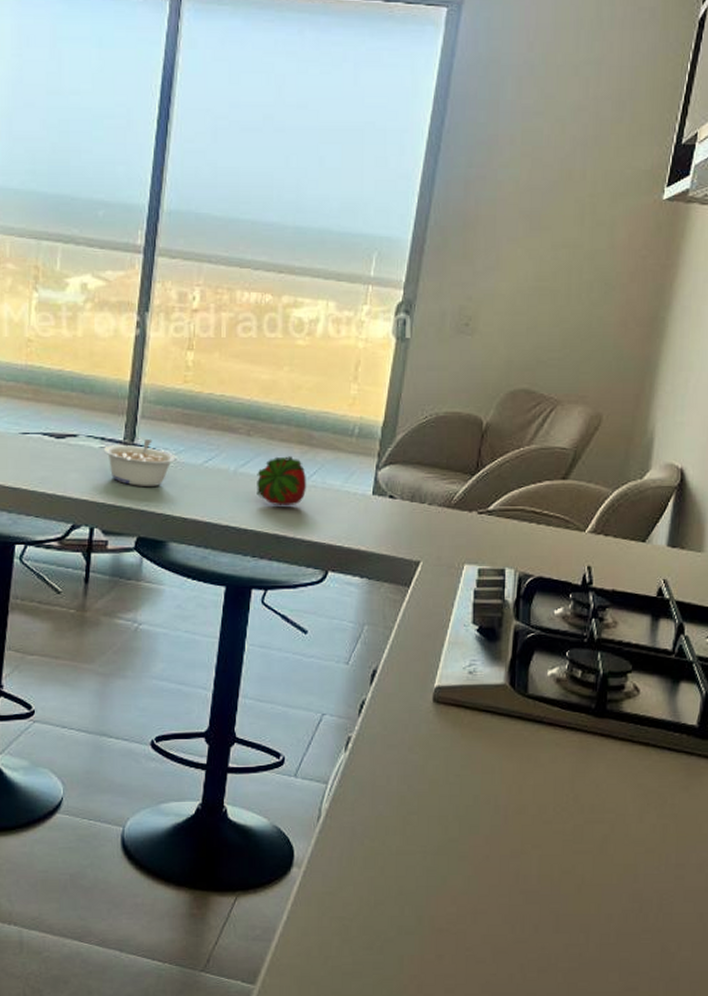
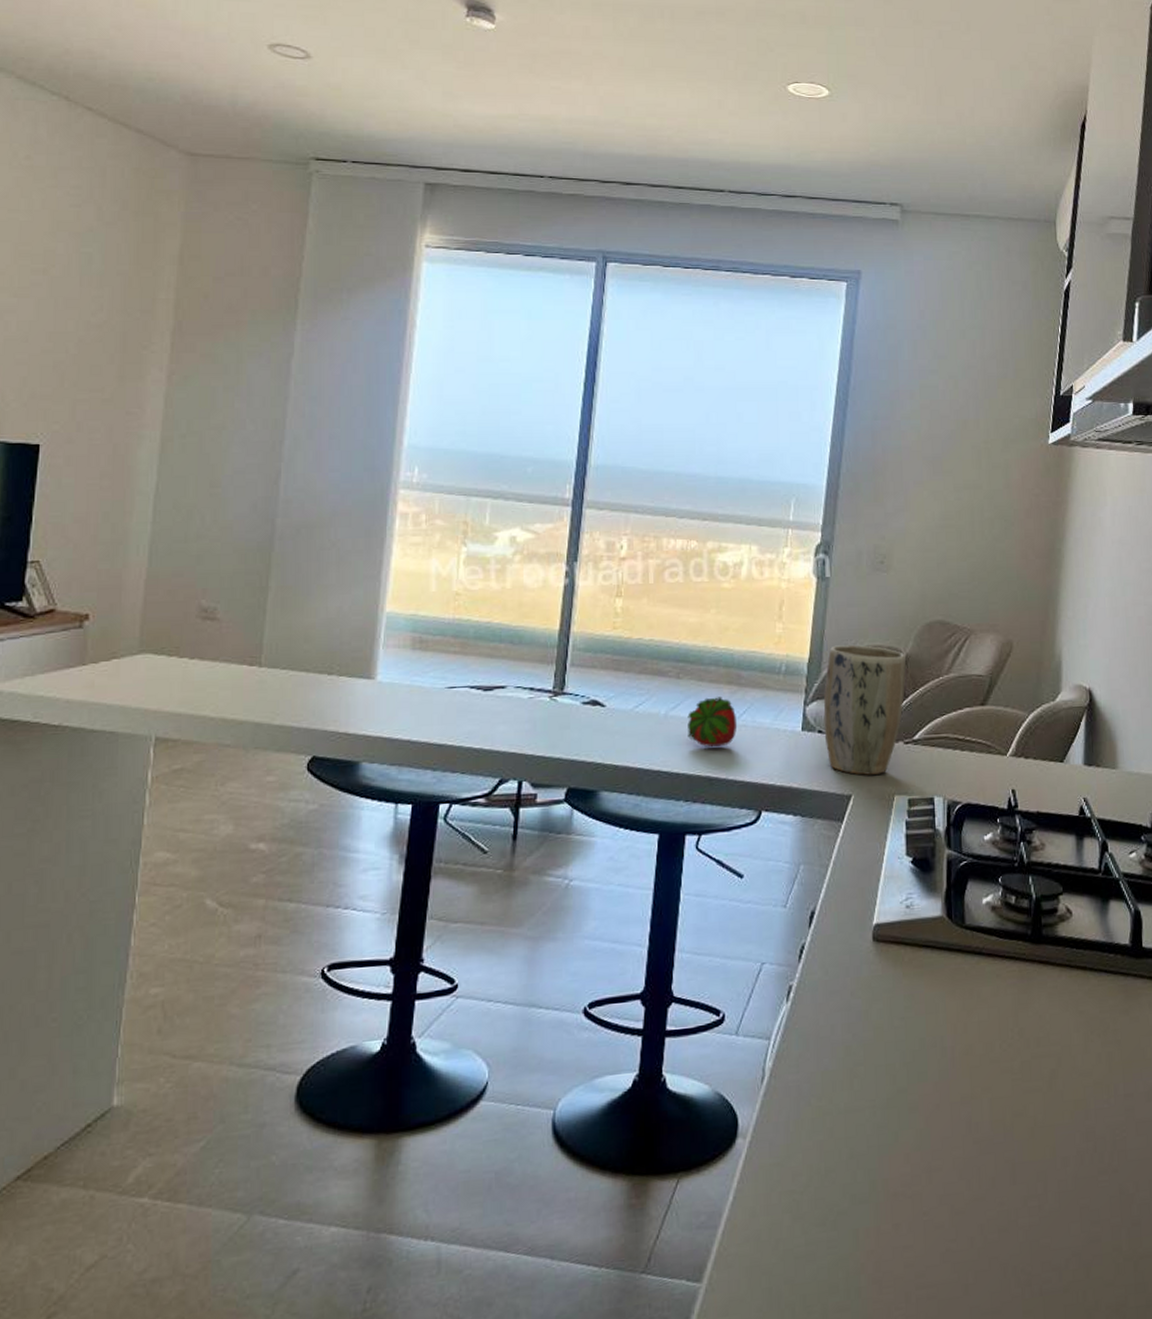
legume: present [103,438,176,486] -> none [532,686,606,736]
plant pot: none [395,410,485,543] -> present [823,645,906,775]

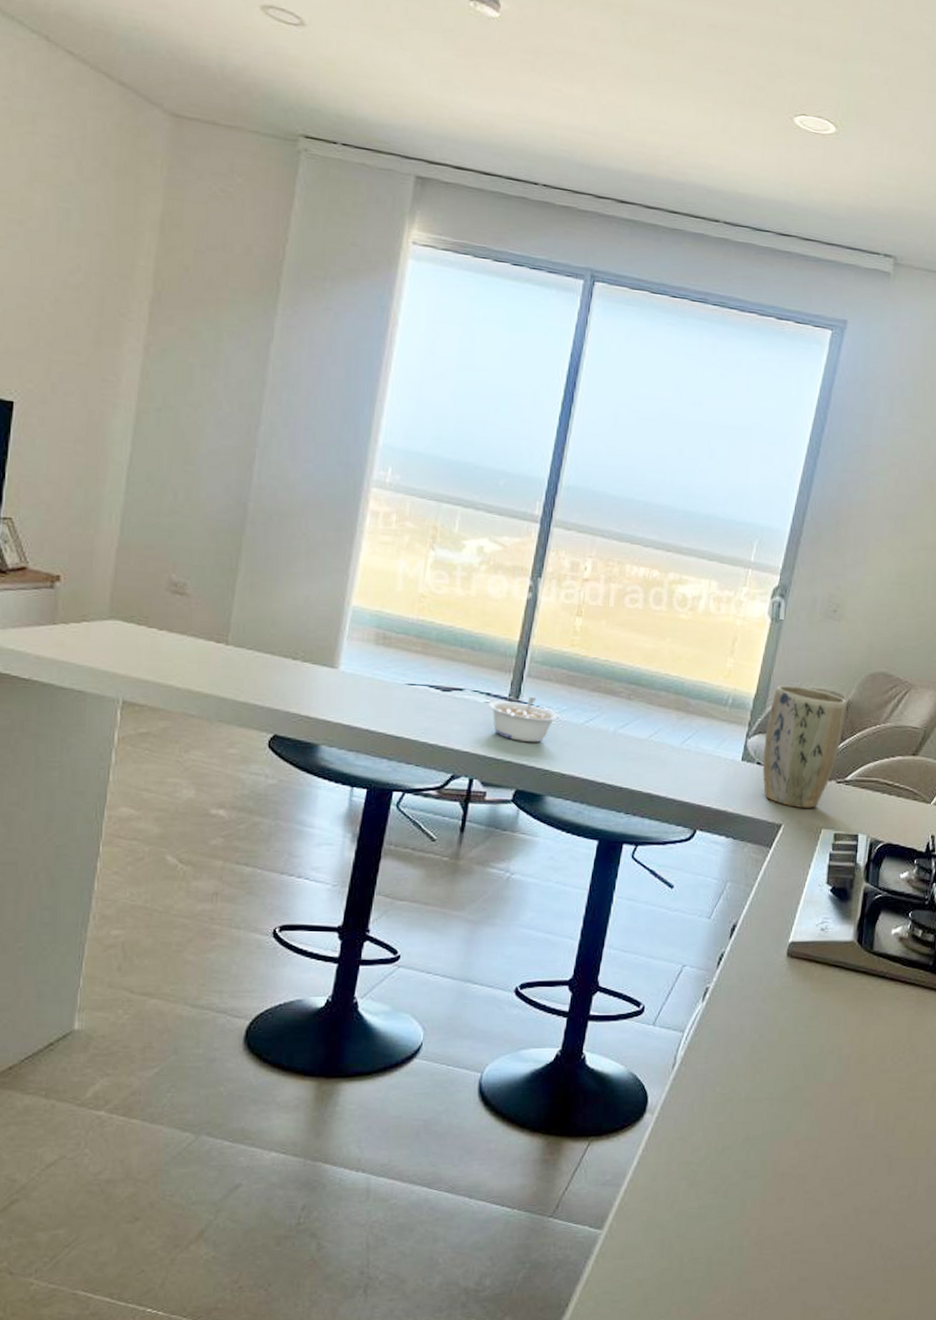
legume: none [532,686,606,736] -> present [488,696,559,742]
fruit: present [687,697,738,748] -> none [633,720,682,768]

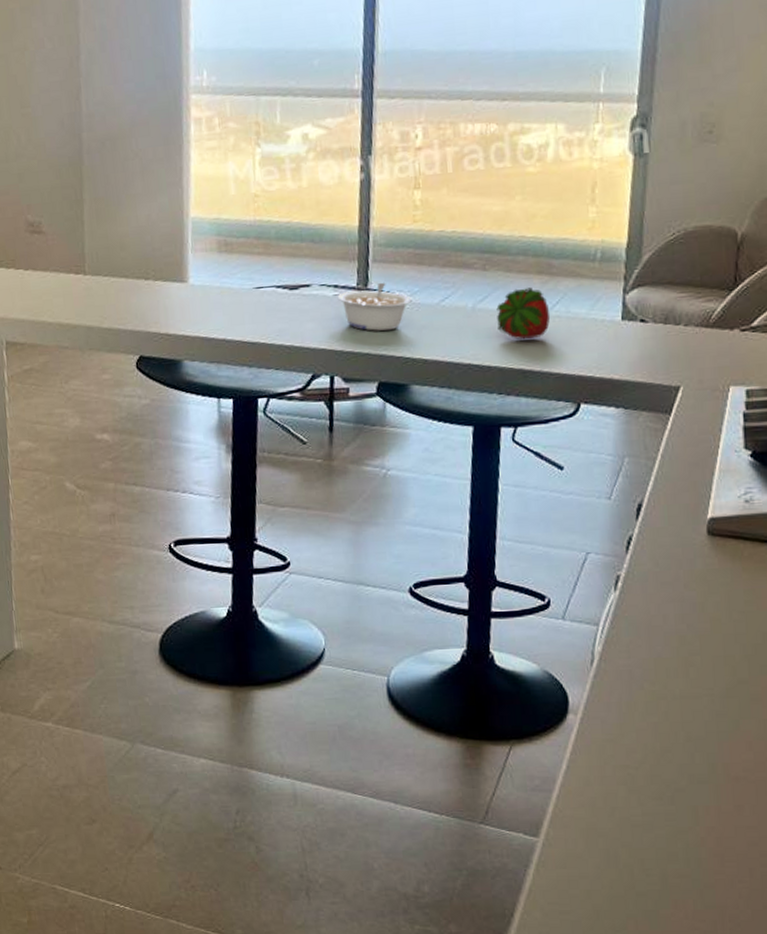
fruit: none [633,720,682,768] -> present [496,287,551,340]
plant pot: present [762,685,847,808] -> none [645,226,742,366]

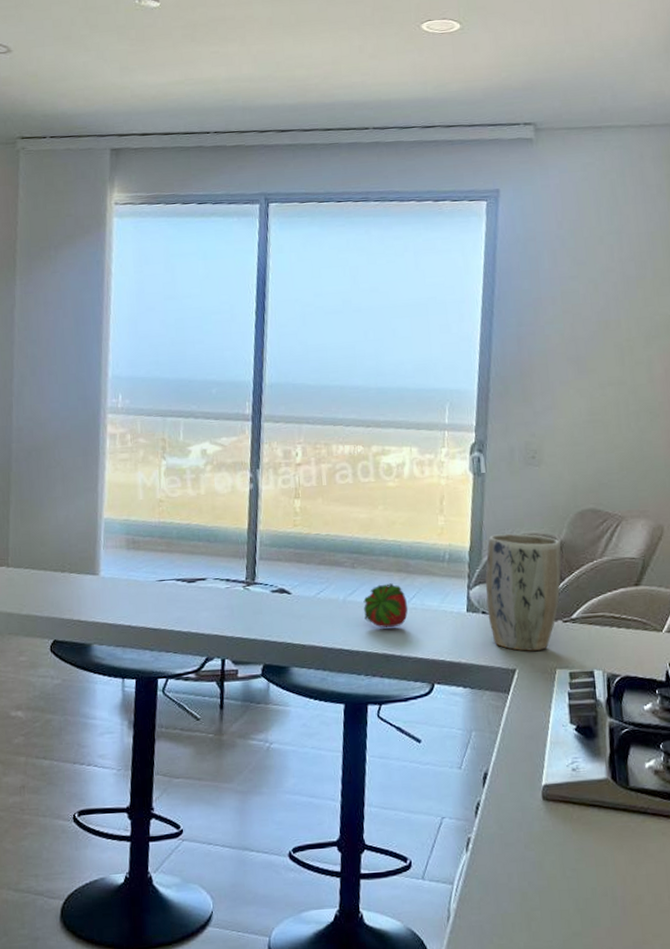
legume: present [337,282,412,331] -> none [229,577,292,620]
plant pot: none [645,226,742,366] -> present [485,533,562,651]

